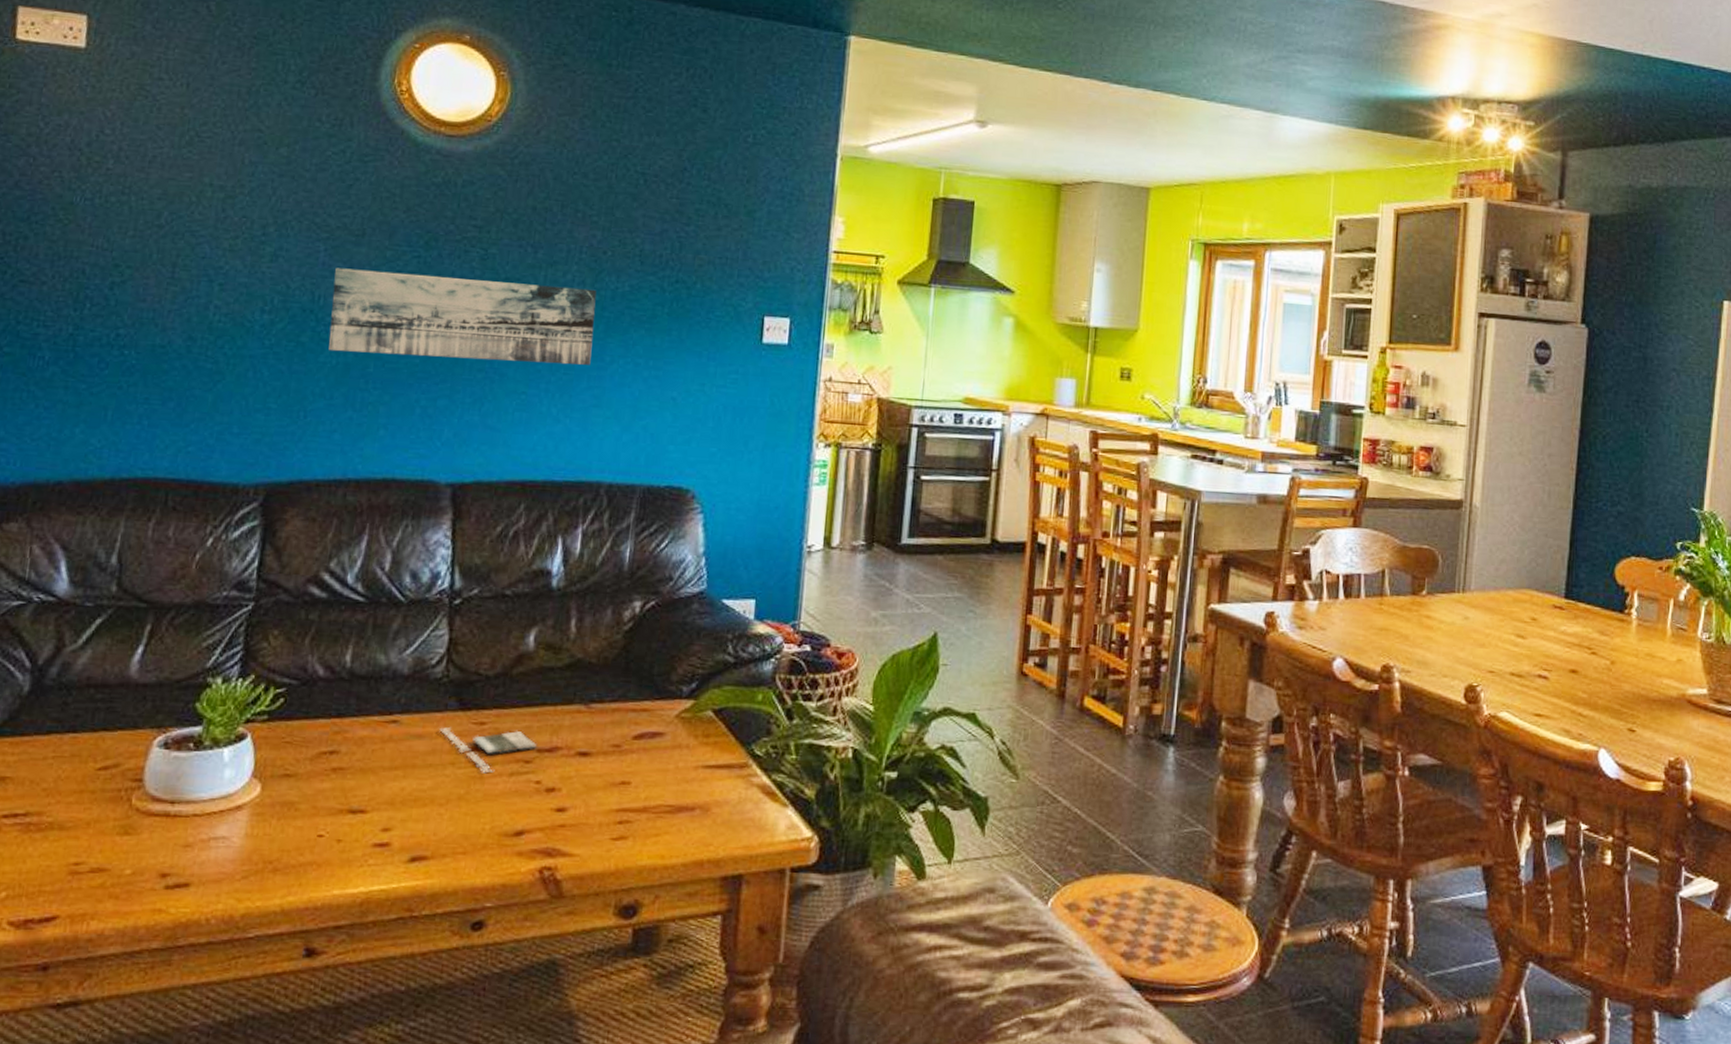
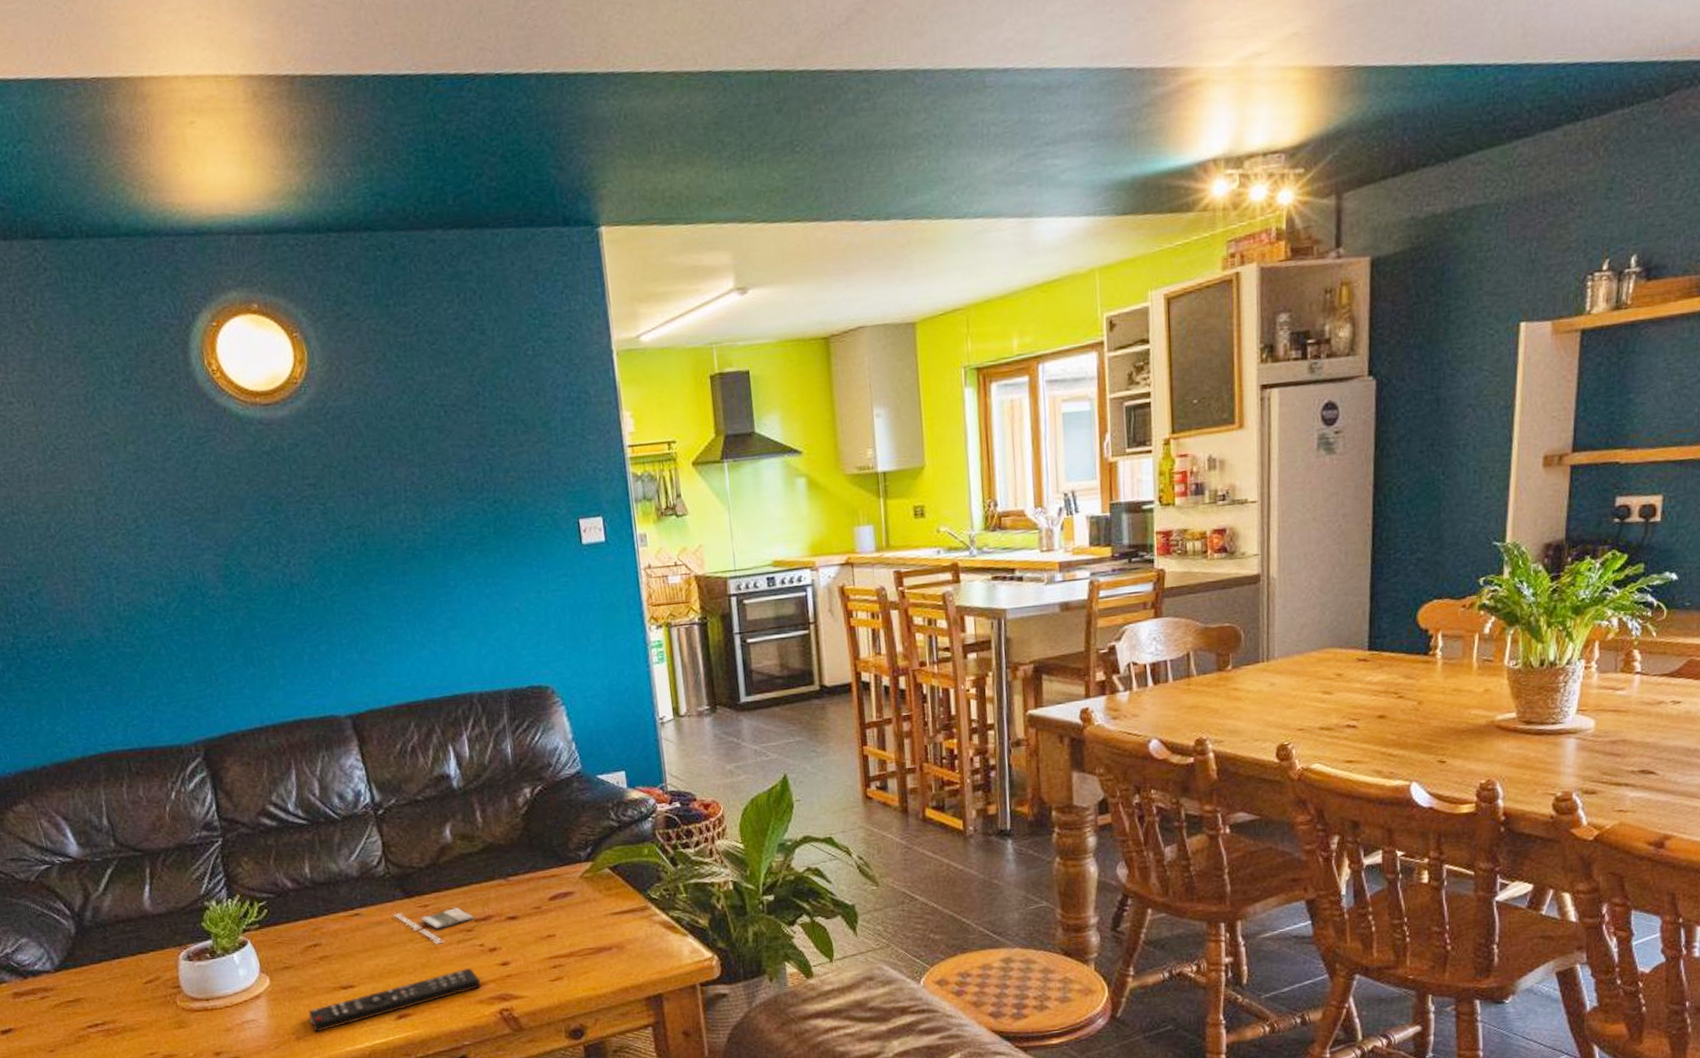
remote control: none [296,808,526,865] -> present [309,967,481,1033]
wall art: present [329,267,597,365] -> none [204,523,439,620]

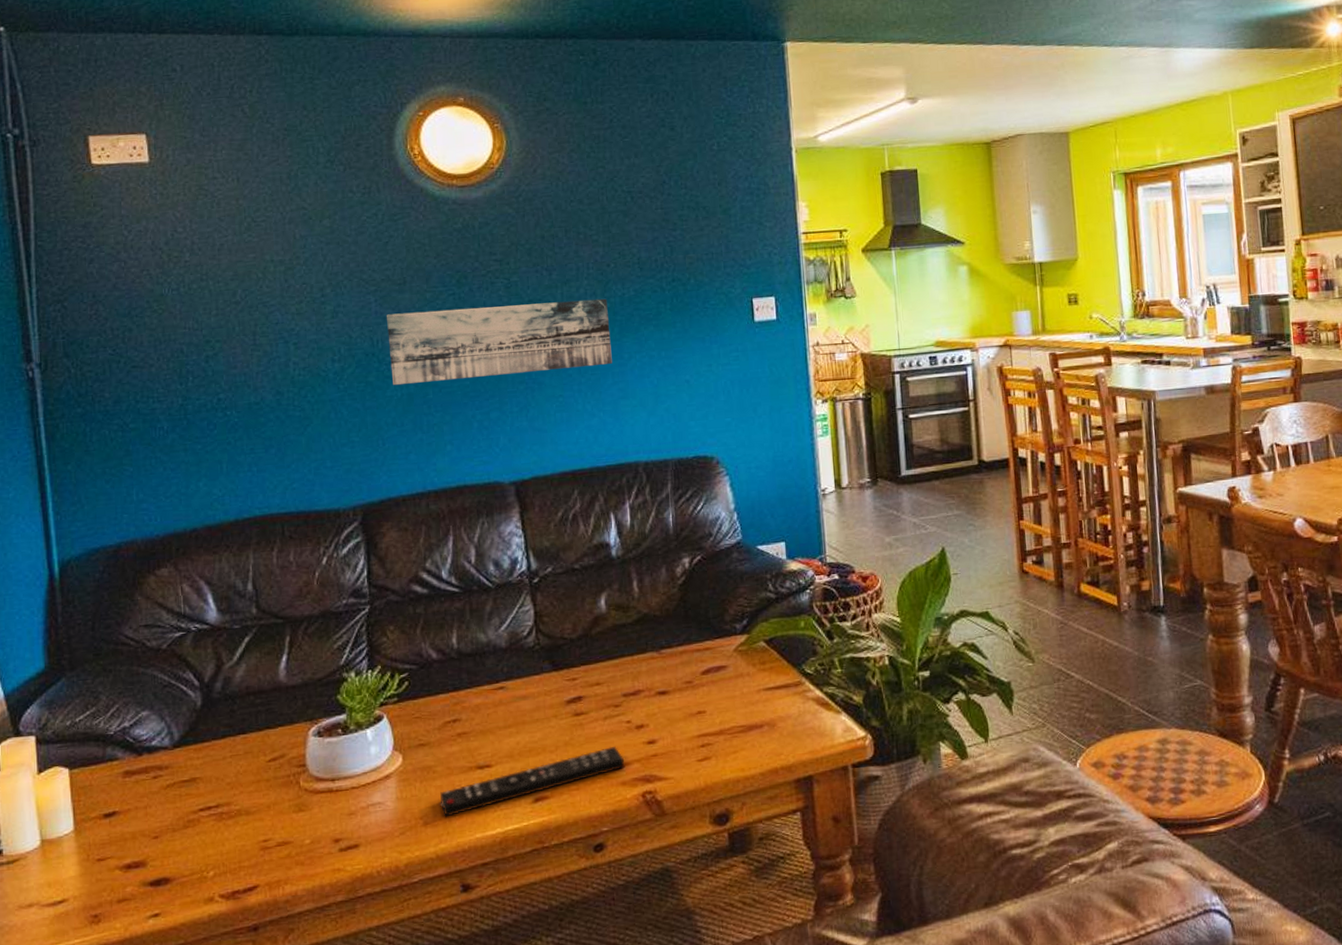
wall art: none [204,523,439,620] -> present [387,298,612,386]
magazine: present [393,907,474,945] -> none [539,680,623,721]

